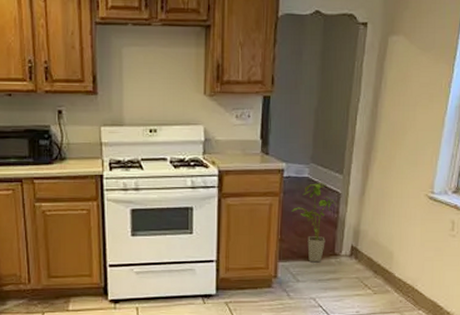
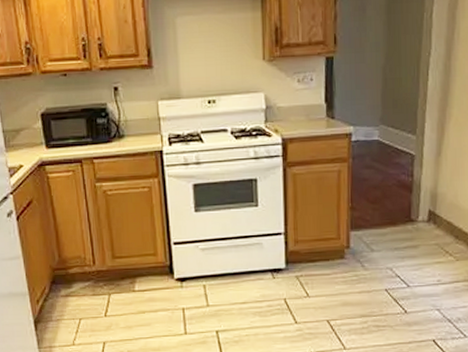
house plant: present [291,183,336,263] -> none [362,145,410,230]

